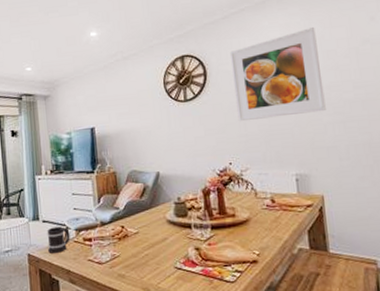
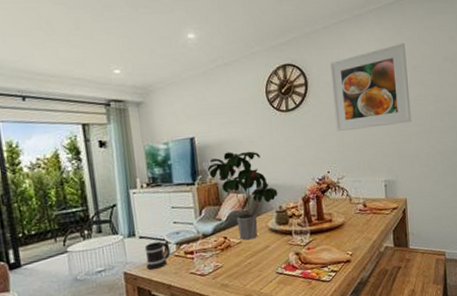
potted plant: none [106,141,176,231] -> present [207,151,278,240]

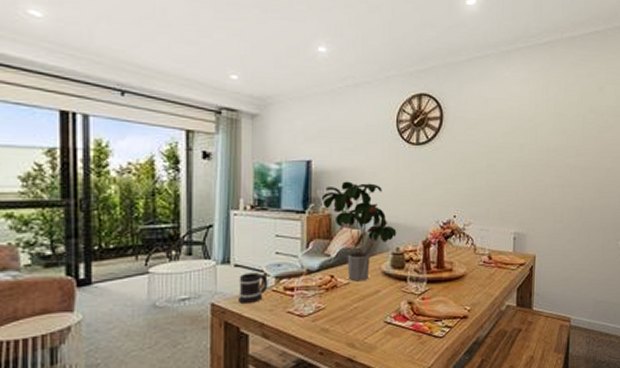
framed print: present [329,42,412,132] -> none [468,87,552,174]

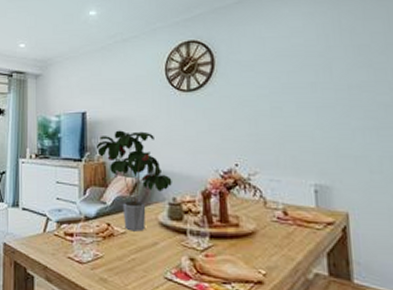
mug: present [239,272,268,303] -> none [26,216,50,246]

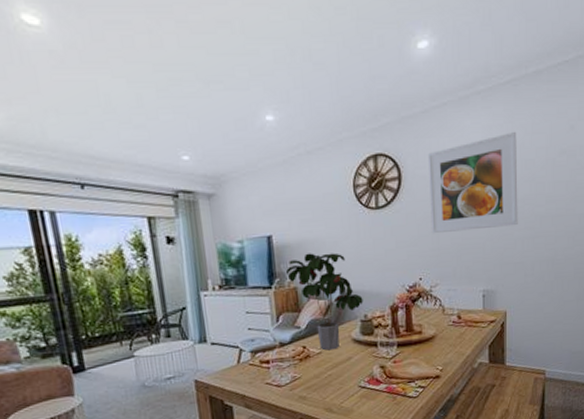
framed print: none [242,17,355,119] -> present [427,131,518,234]

